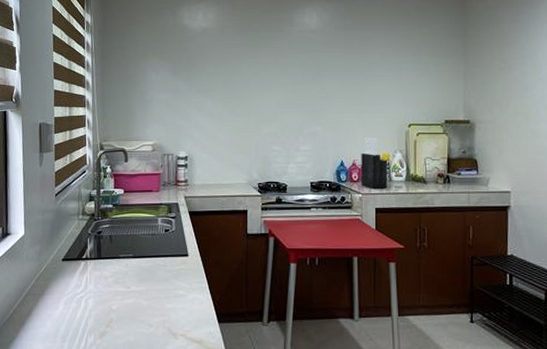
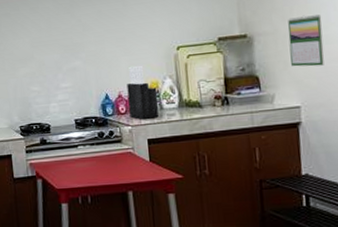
calendar: none [504,109,533,157] -> present [288,14,324,67]

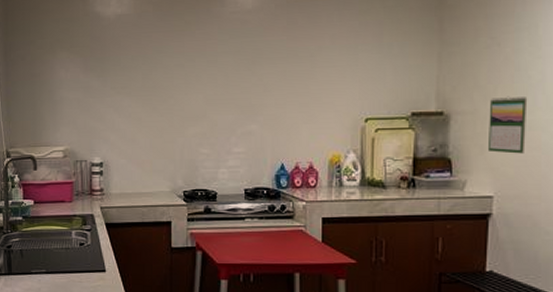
knife block: present [127,66,159,119] -> none [305,135,338,195]

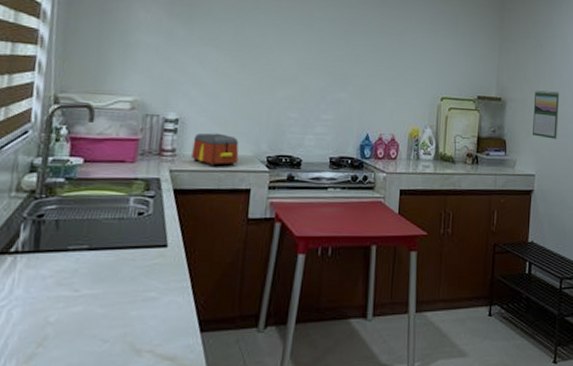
toaster: none [117,173,158,203] -> present [191,133,239,167]

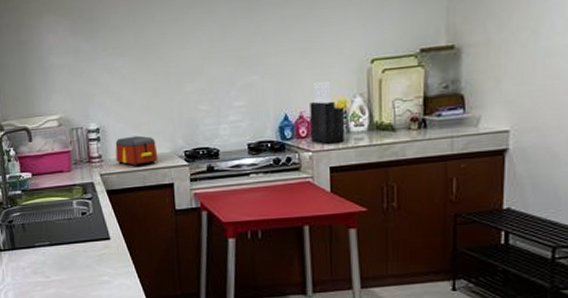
knife block: none [387,109,417,168] -> present [310,81,345,144]
calendar: present [533,90,560,139] -> none [503,22,545,84]

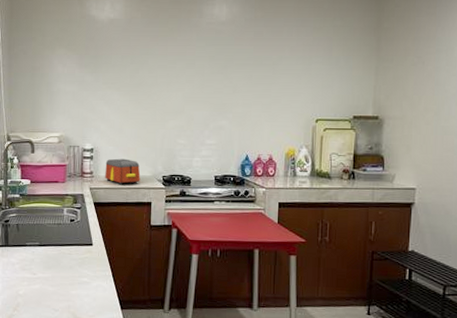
knife block: present [310,81,345,144] -> none [265,132,293,183]

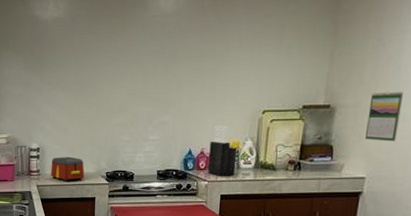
knife block: none [265,132,293,183] -> present [208,125,237,176]
calendar: none [413,106,445,154] -> present [365,91,404,141]

